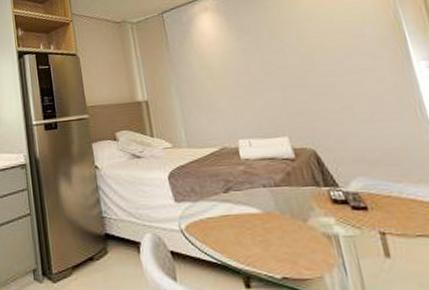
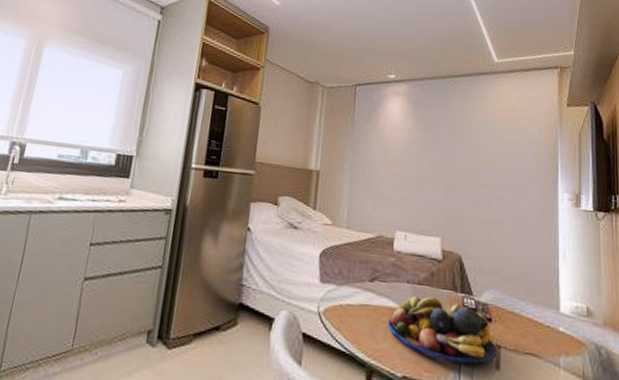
fruit bowl: none [252,196,384,256] -> present [387,296,497,364]

